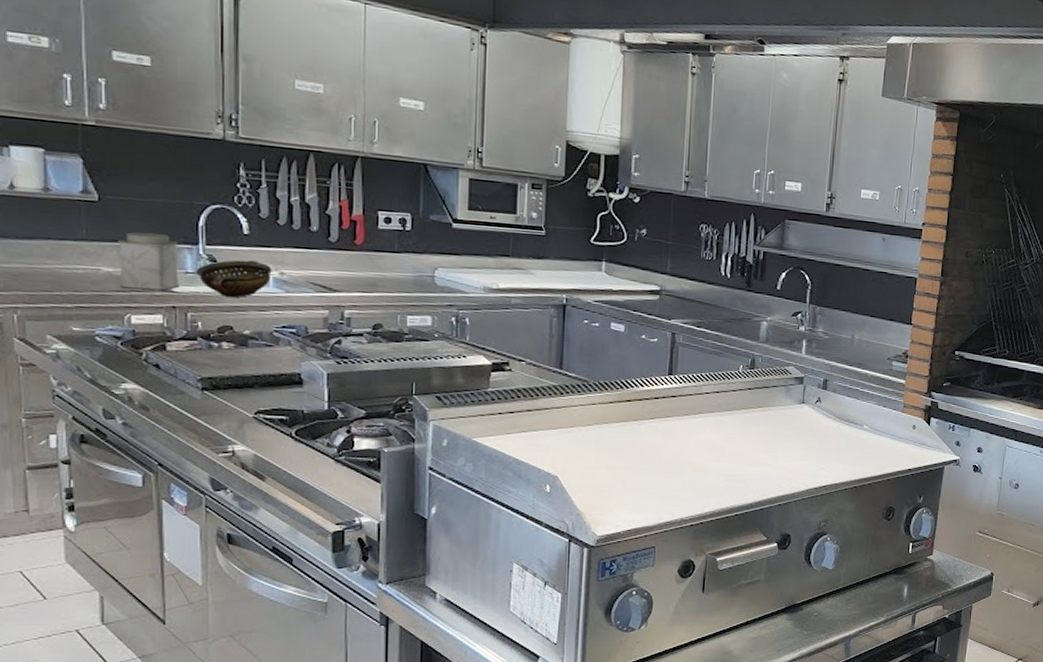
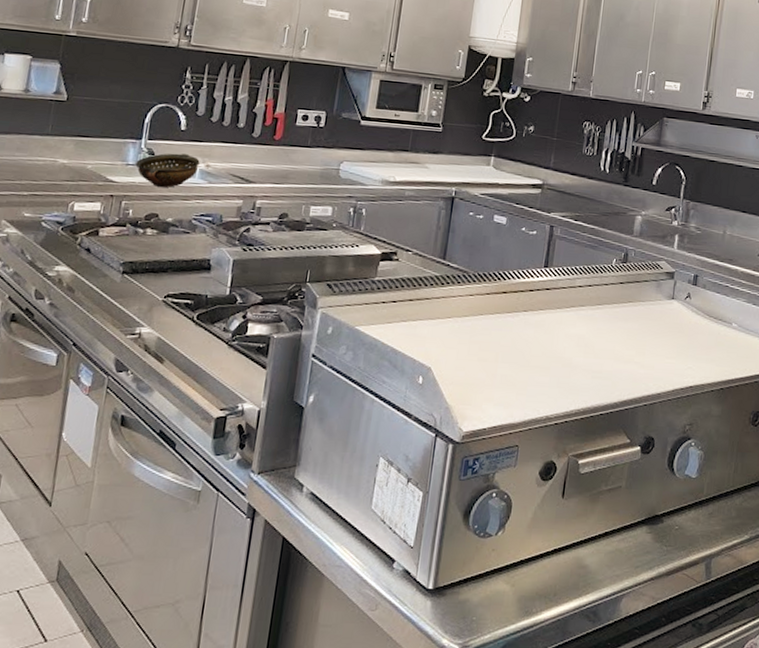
container: present [118,232,179,291] -> none [71,128,126,181]

